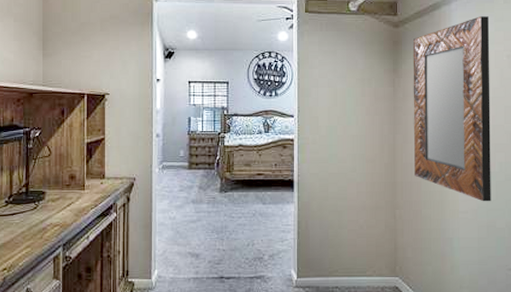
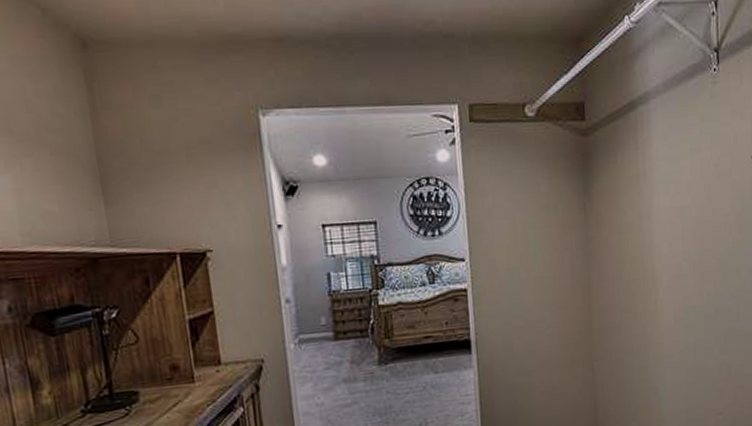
home mirror: present [413,16,491,202] -> none [605,116,699,341]

